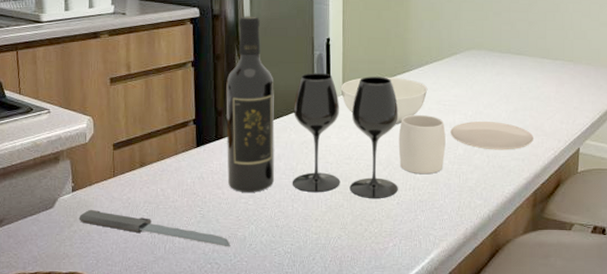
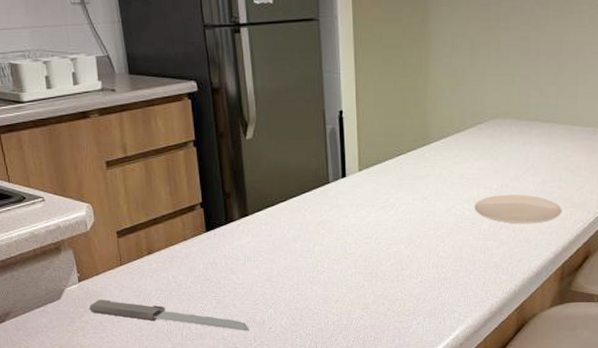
wine bottle: present [226,16,275,192] -> none [232,88,291,276]
wine glass: present [293,72,399,198] -> none [306,148,421,278]
bowl: present [340,77,428,124] -> none [356,150,450,201]
mug: present [398,114,446,175] -> none [420,189,470,252]

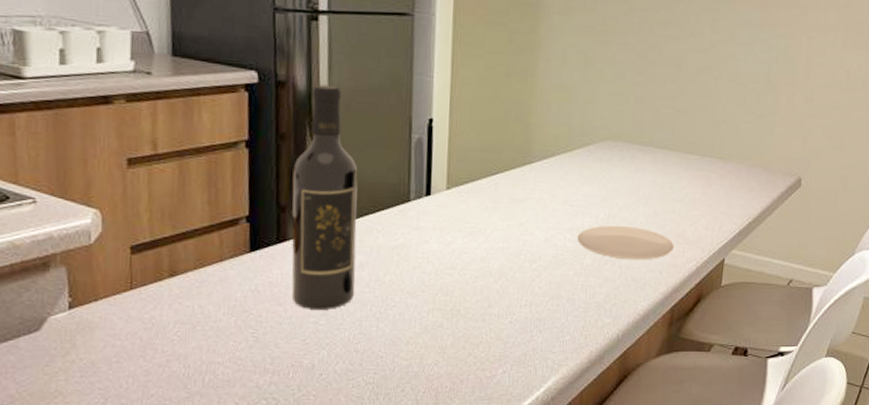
tanto knife: present [89,299,249,332] -> none [78,332,293,378]
wine bottle: none [232,88,291,276] -> present [291,85,358,309]

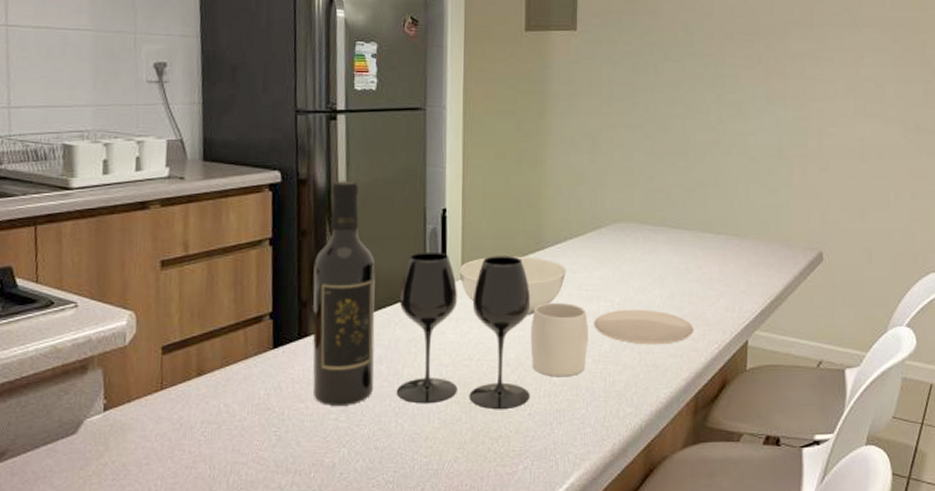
wine glass: none [378,161,516,316] -> present [397,251,531,409]
bowl: none [444,169,553,227] -> present [459,256,567,315]
mug: none [514,216,572,288] -> present [530,302,588,377]

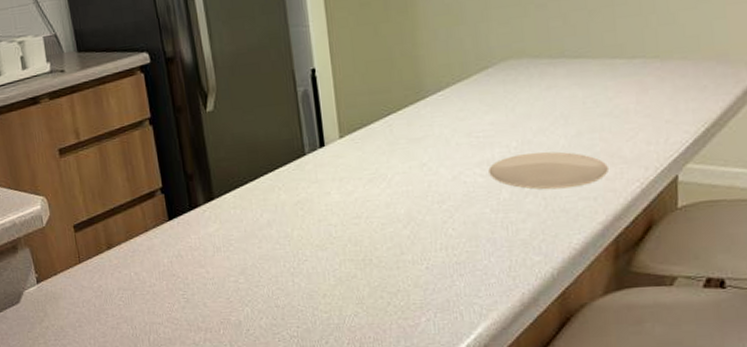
wine bottle: present [312,181,376,406] -> none [193,52,267,269]
wine glass: present [397,251,531,409] -> none [279,109,426,265]
bowl: present [459,256,567,315] -> none [336,108,453,169]
mug: present [530,302,588,377] -> none [418,152,485,230]

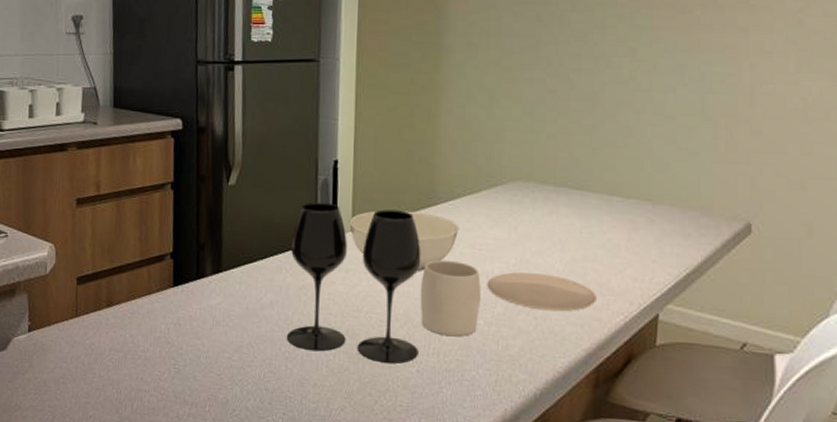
wine glass: none [279,109,426,265] -> present [287,202,422,364]
bowl: none [336,108,453,169] -> present [349,210,459,271]
mug: none [418,152,485,230] -> present [420,260,481,337]

